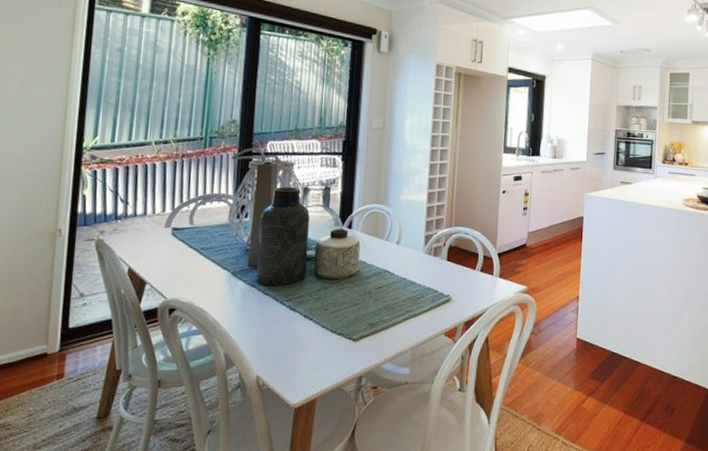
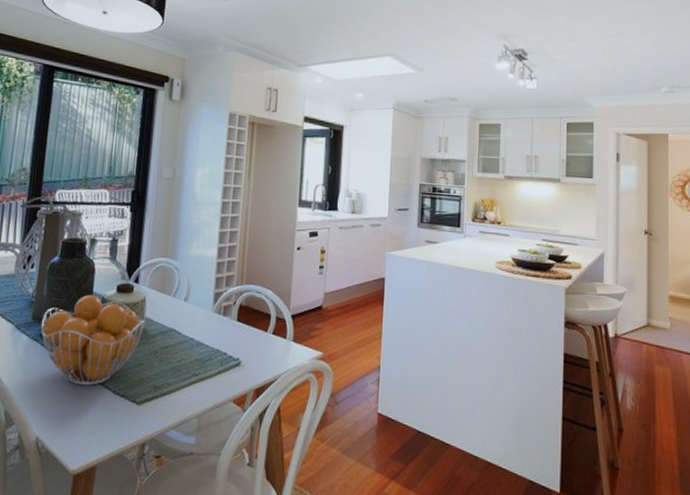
fruit basket: none [257,241,361,327] -> present [40,295,147,386]

